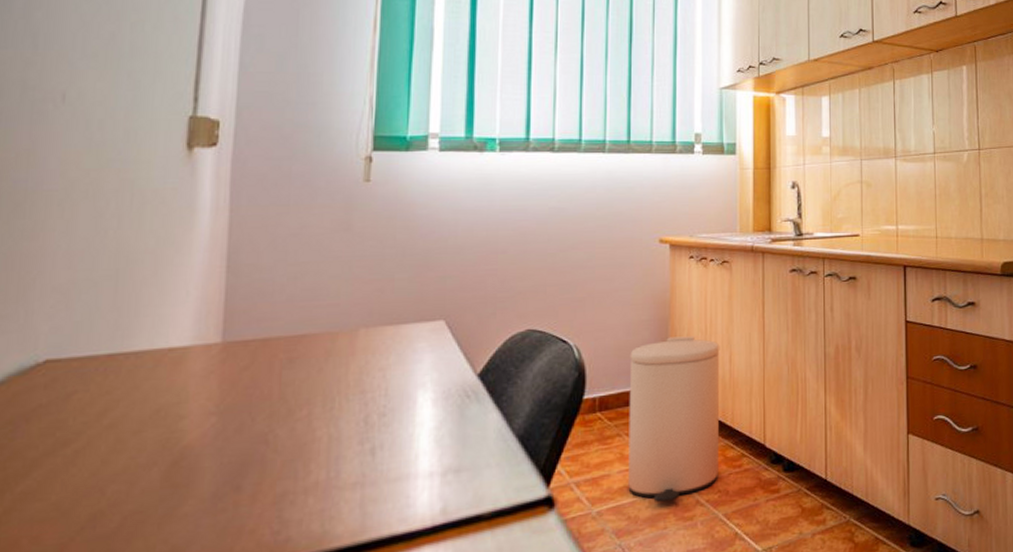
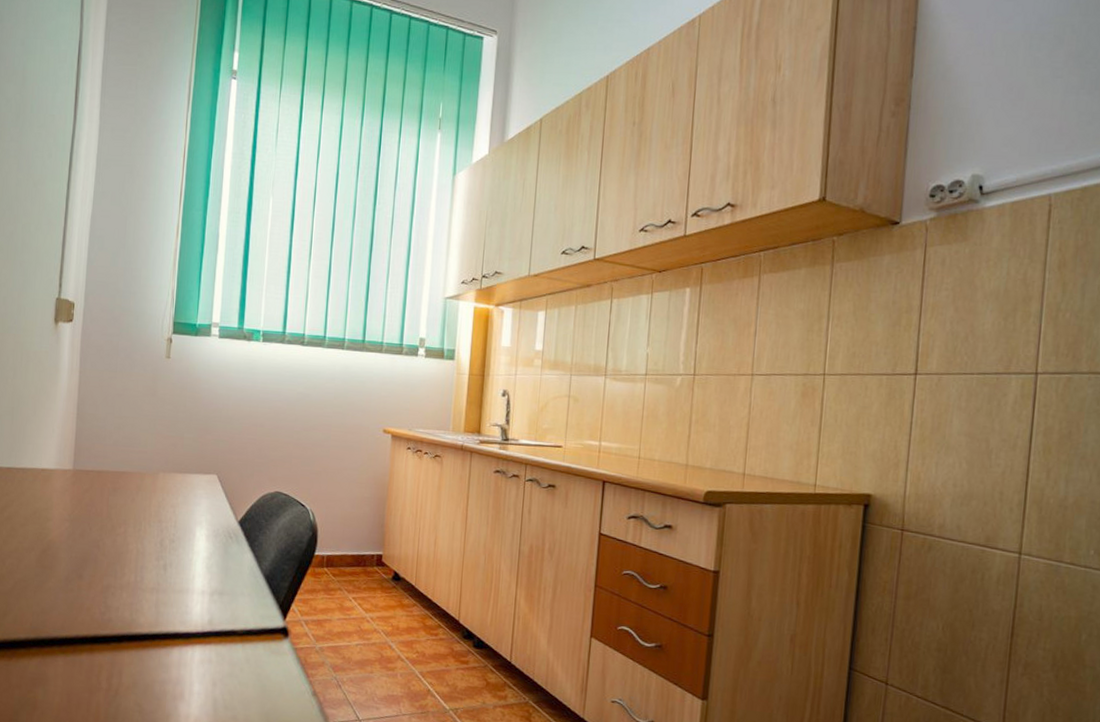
pedal bin: present [628,336,720,503] -> none [345,515,428,652]

